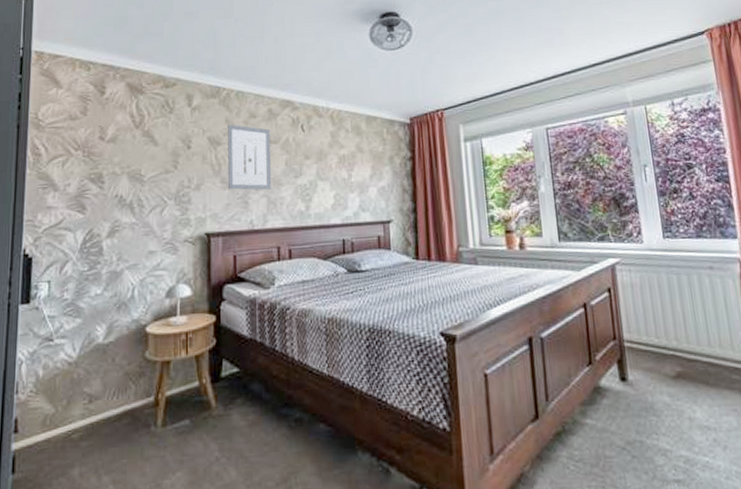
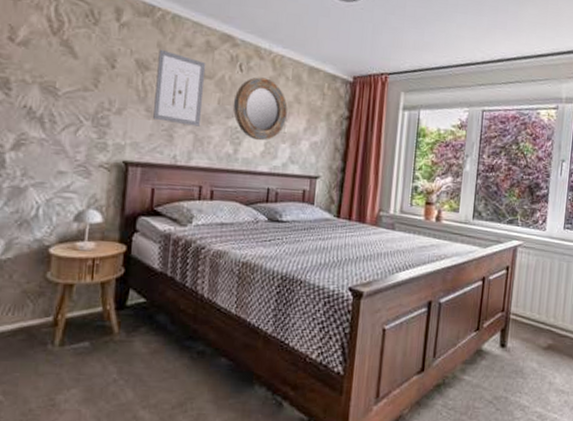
home mirror: none [299,133,352,194] -> present [233,77,288,141]

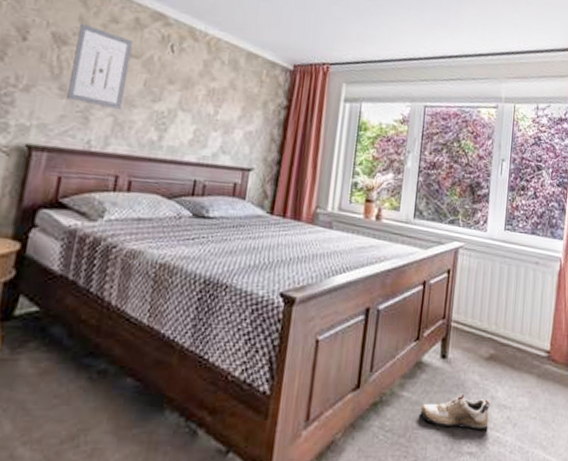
home mirror: present [233,77,288,141] -> none [160,59,222,128]
sneaker: none [481,379,548,412] -> present [420,393,490,431]

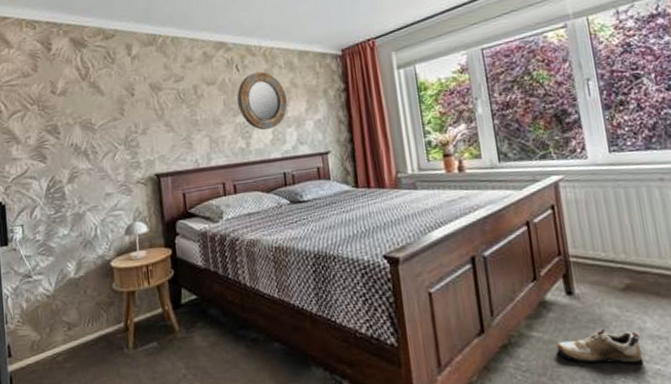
wall art: present [67,23,134,109] -> none [166,69,213,132]
home mirror: none [160,59,222,128] -> present [237,71,288,131]

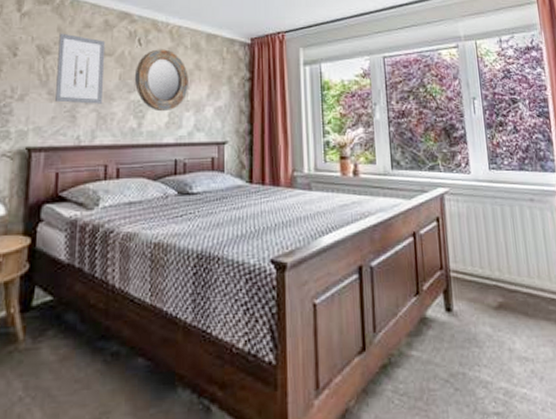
wall art: none [166,69,213,132] -> present [55,33,106,104]
sneaker: present [556,328,644,364] -> none [433,348,512,388]

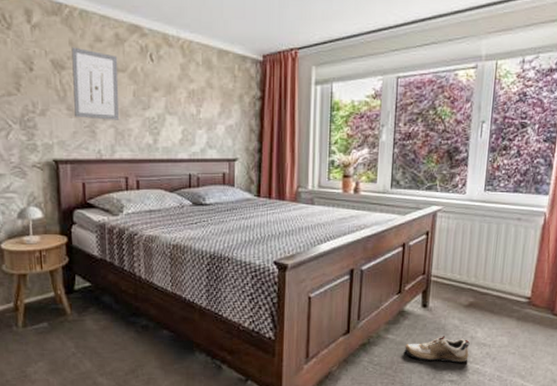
home mirror: present [134,49,188,112] -> none [148,65,200,129]
sneaker: none [433,348,512,388] -> present [404,335,470,364]

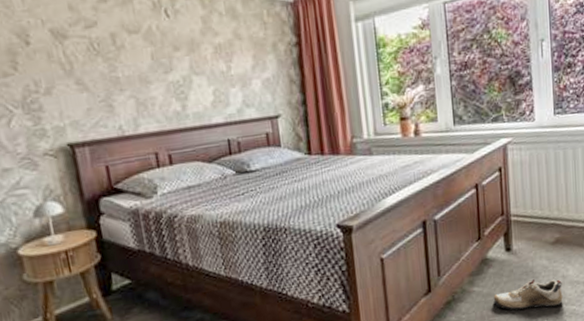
wall art: present [71,47,120,120] -> none [72,11,139,92]

